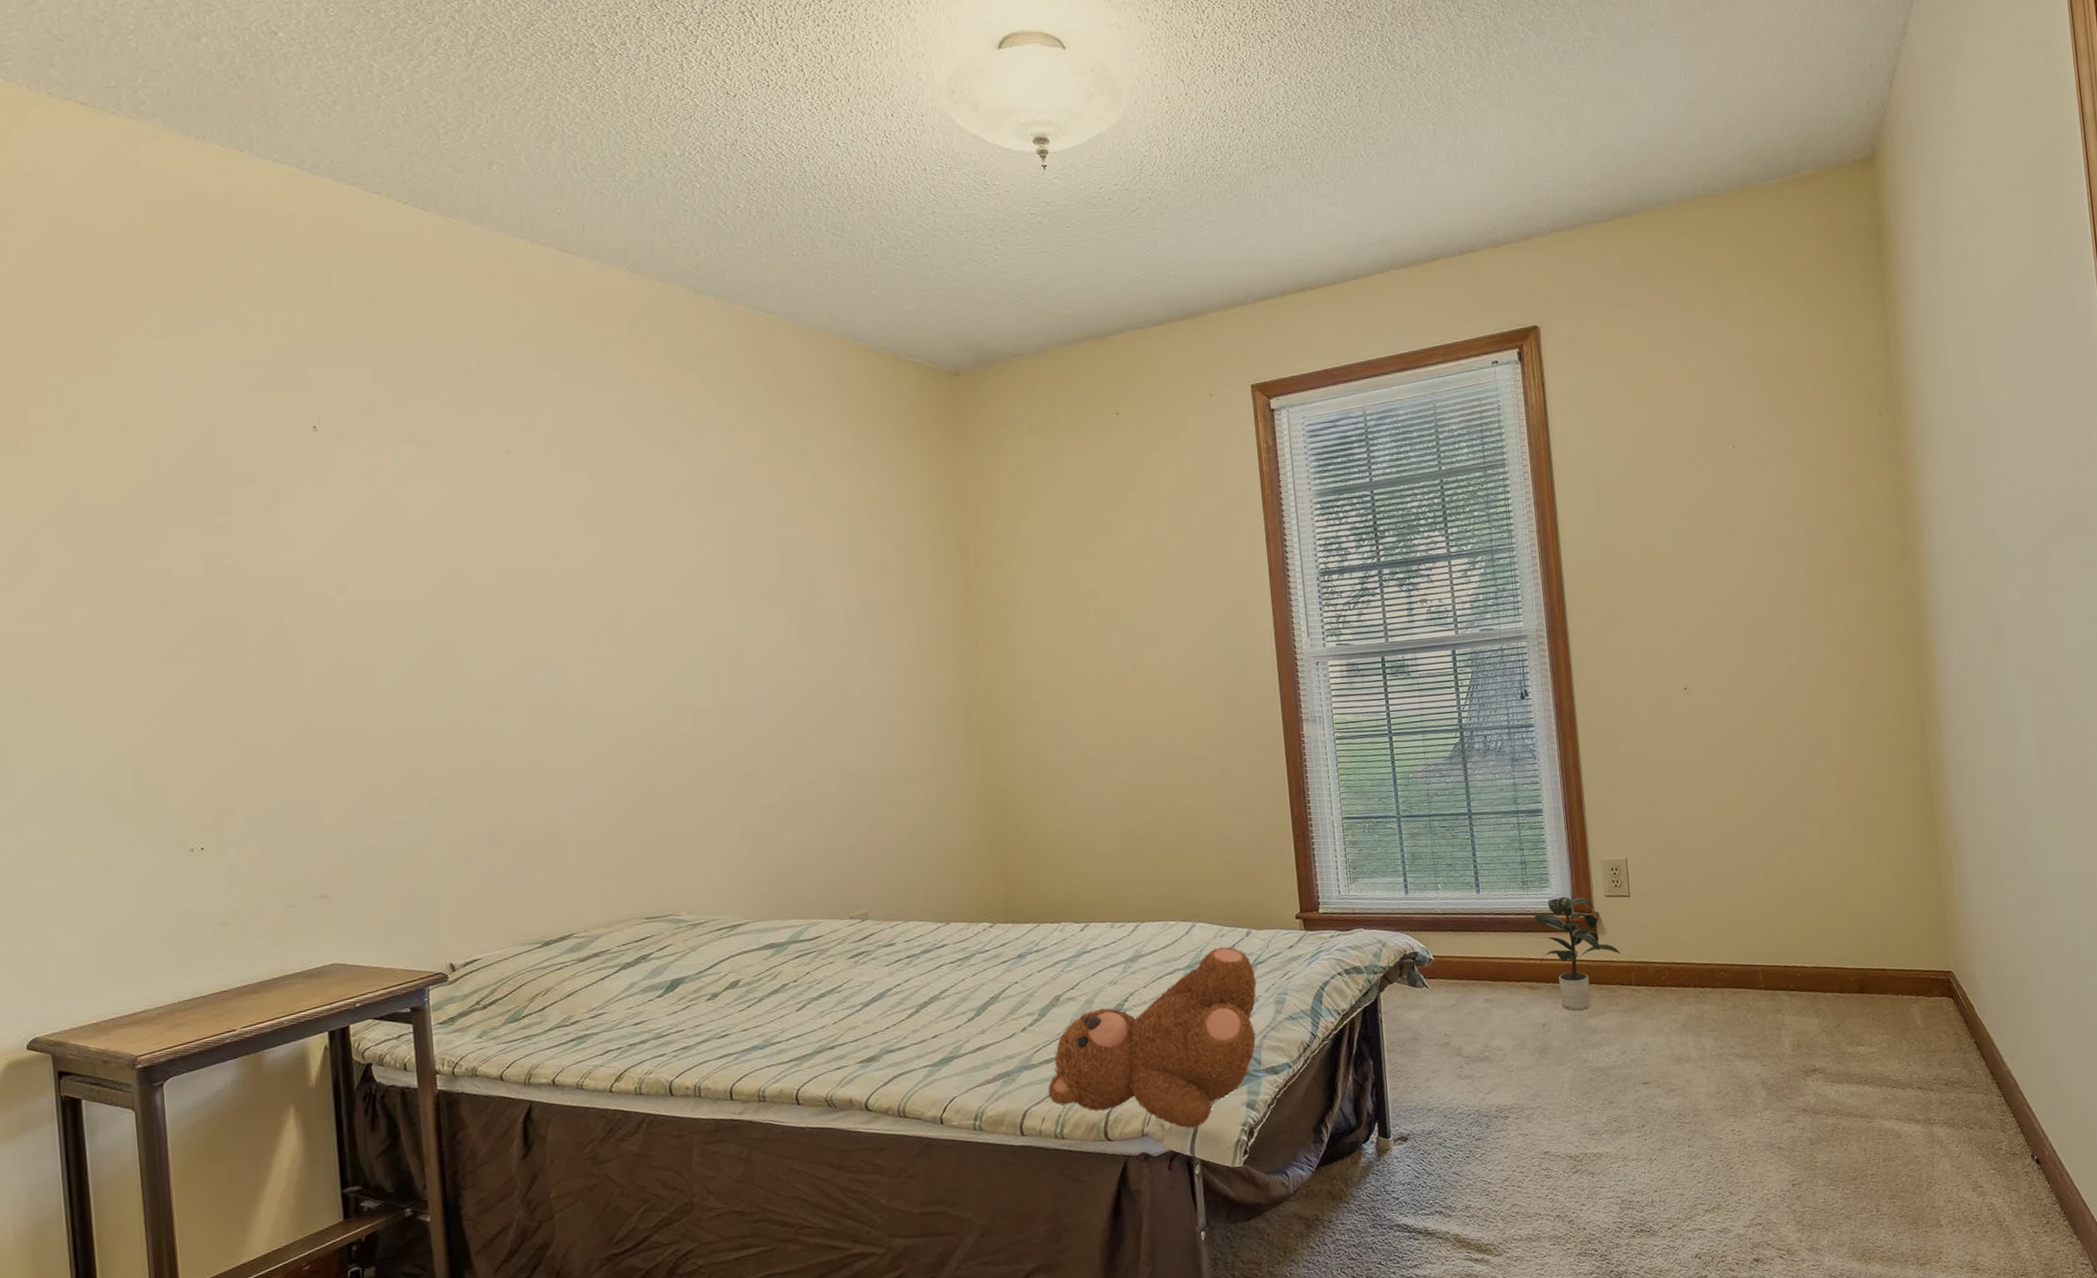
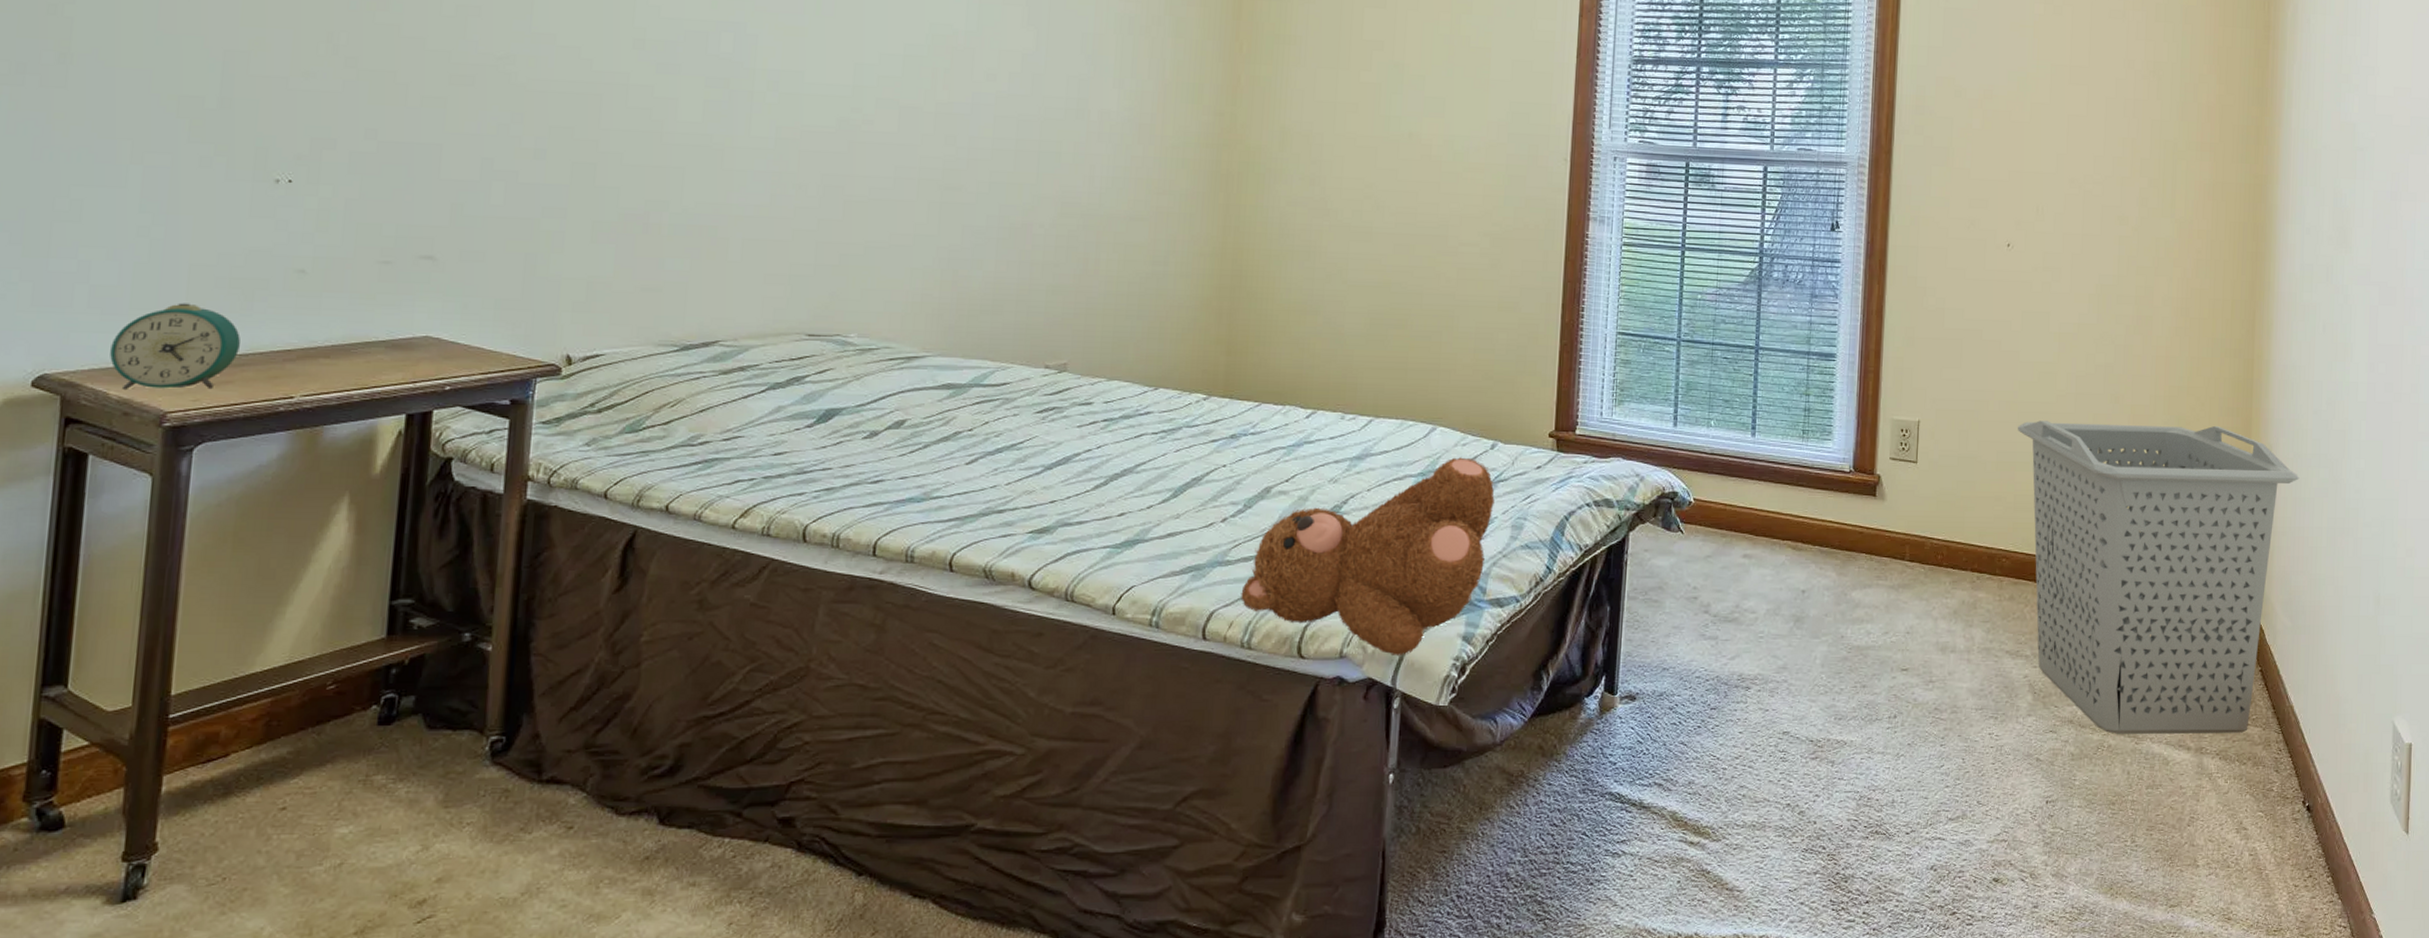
alarm clock: none [84,962,186,1043] -> present [110,303,241,391]
potted plant: present [1533,896,1621,1011] -> none [1809,452,1899,580]
laundry basket: none [1718,825,1987,1117] -> present [2018,420,2300,734]

